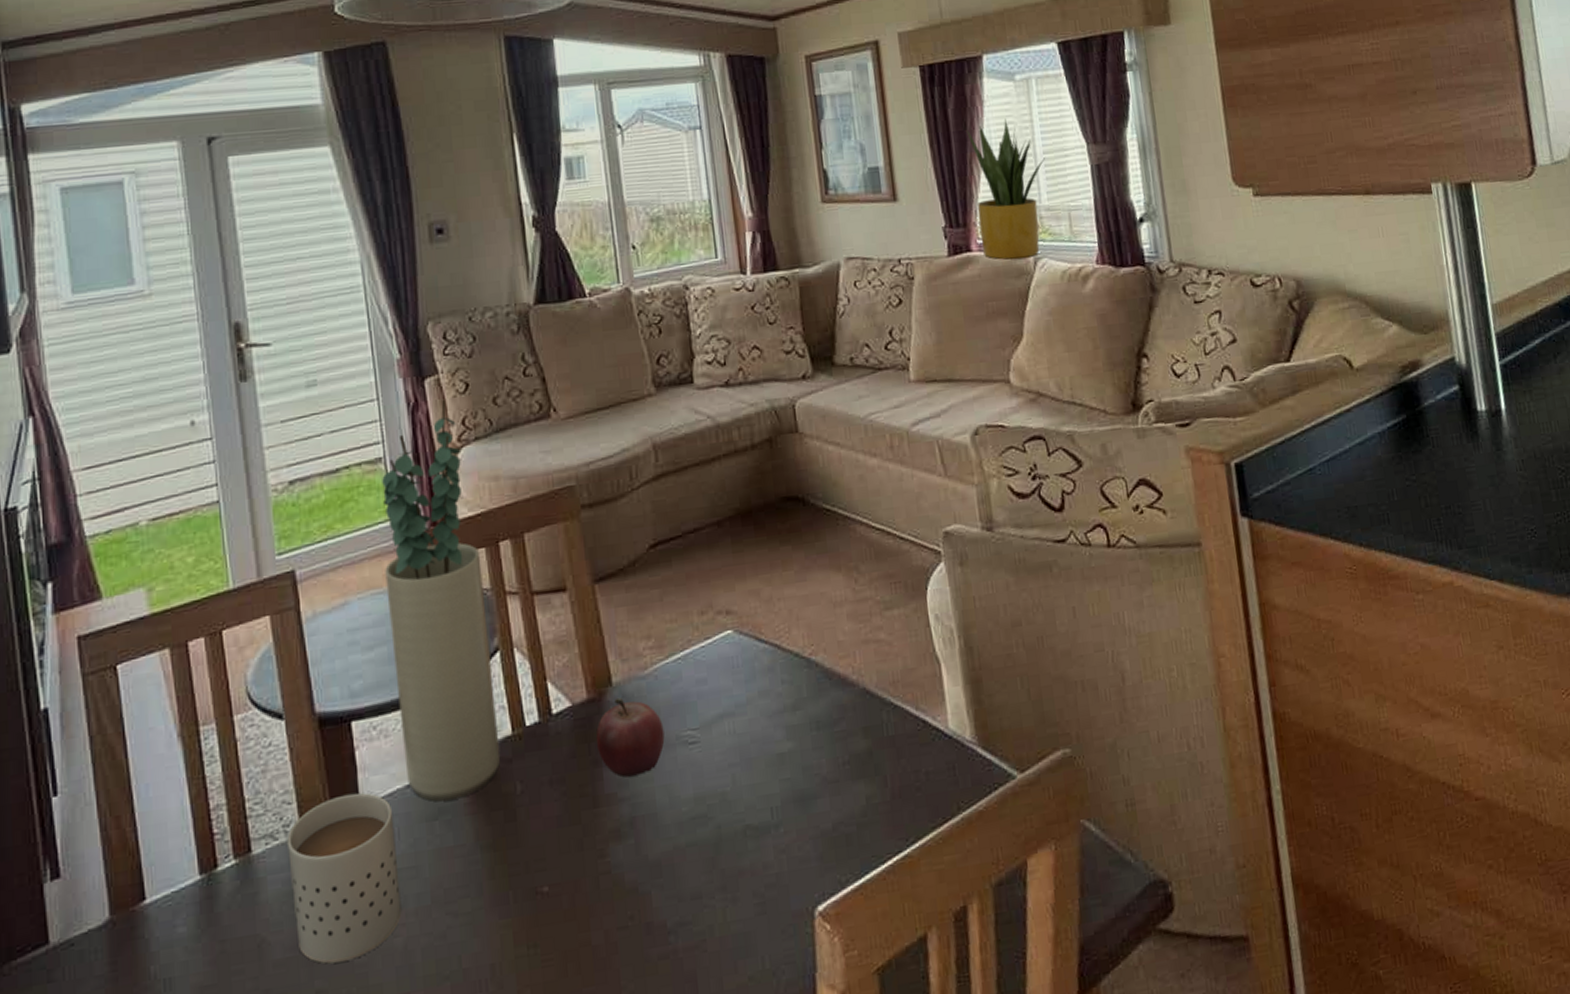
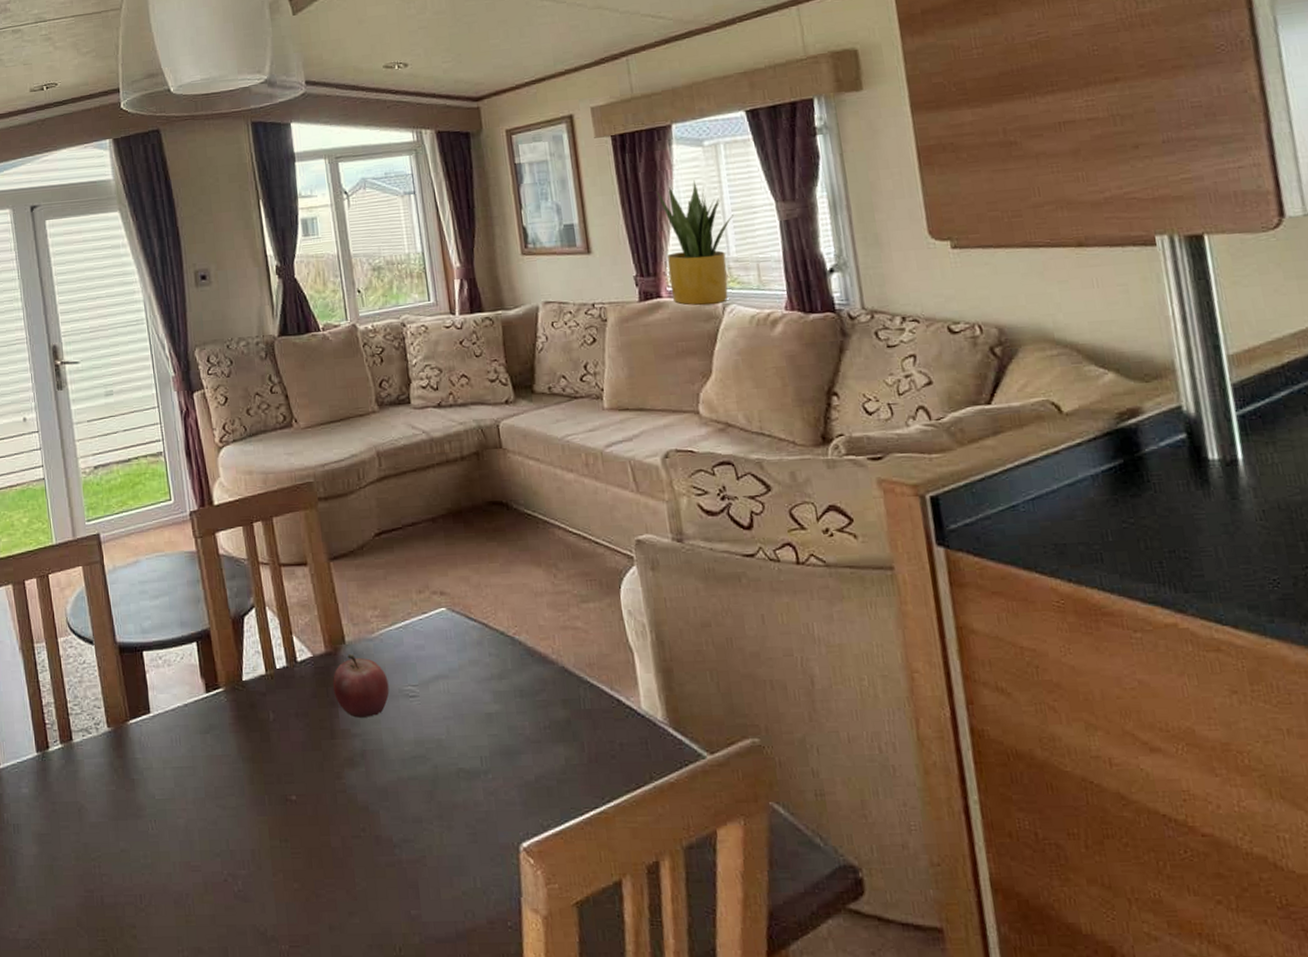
mug: present [287,792,402,964] -> none [98,705,183,831]
vase: present [382,399,501,802] -> none [162,409,257,720]

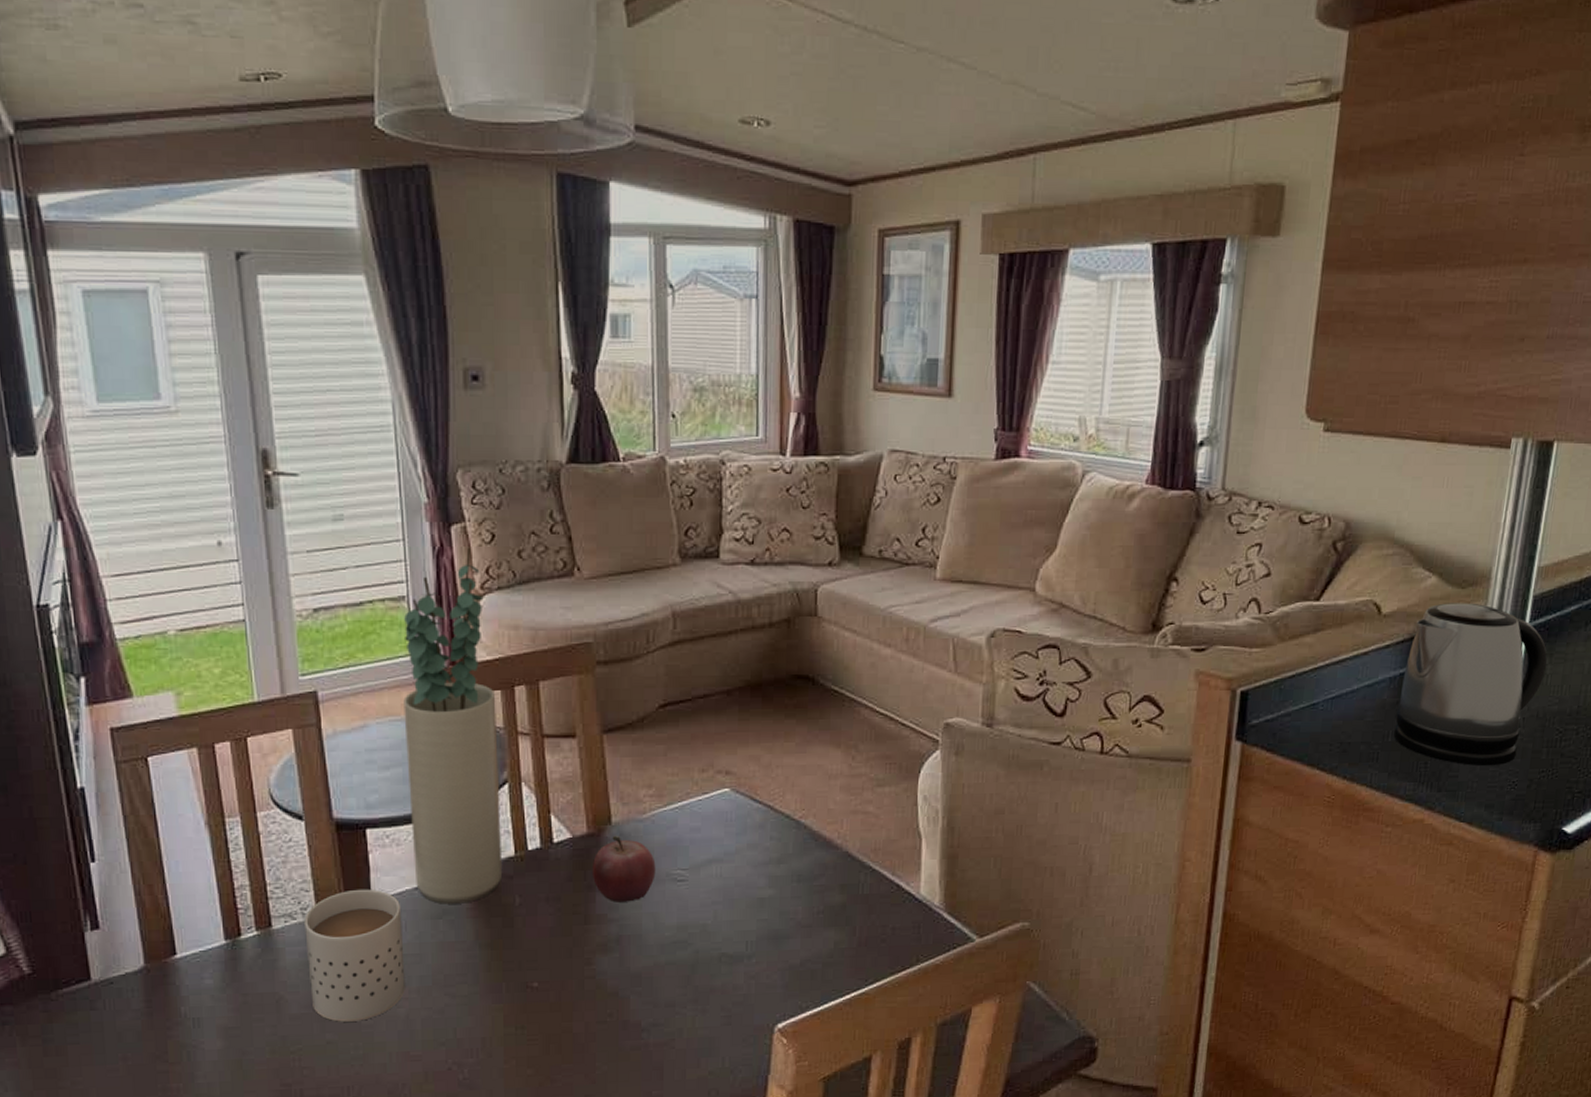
mug: none [98,705,183,831] -> present [304,889,405,1022]
vase: none [162,409,257,720] -> present [403,547,503,904]
planter: present [656,180,734,305] -> none [1031,321,1114,469]
kettle: none [1104,395,1273,564] -> present [1394,603,1547,766]

